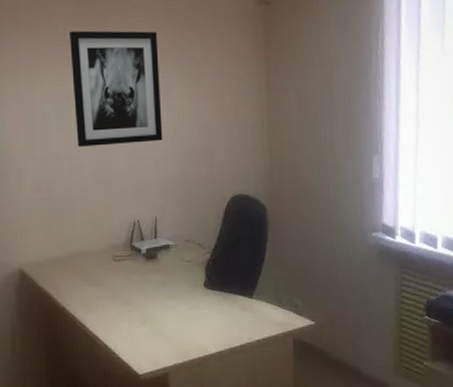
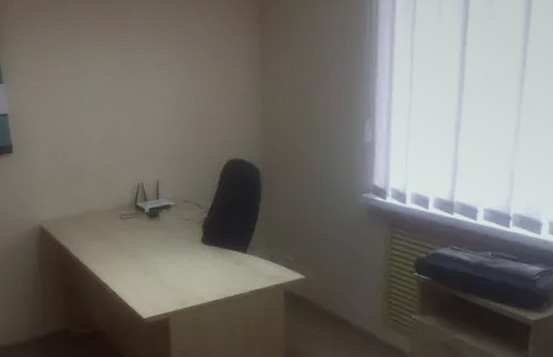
wall art: present [69,30,163,147] -> none [79,11,164,118]

